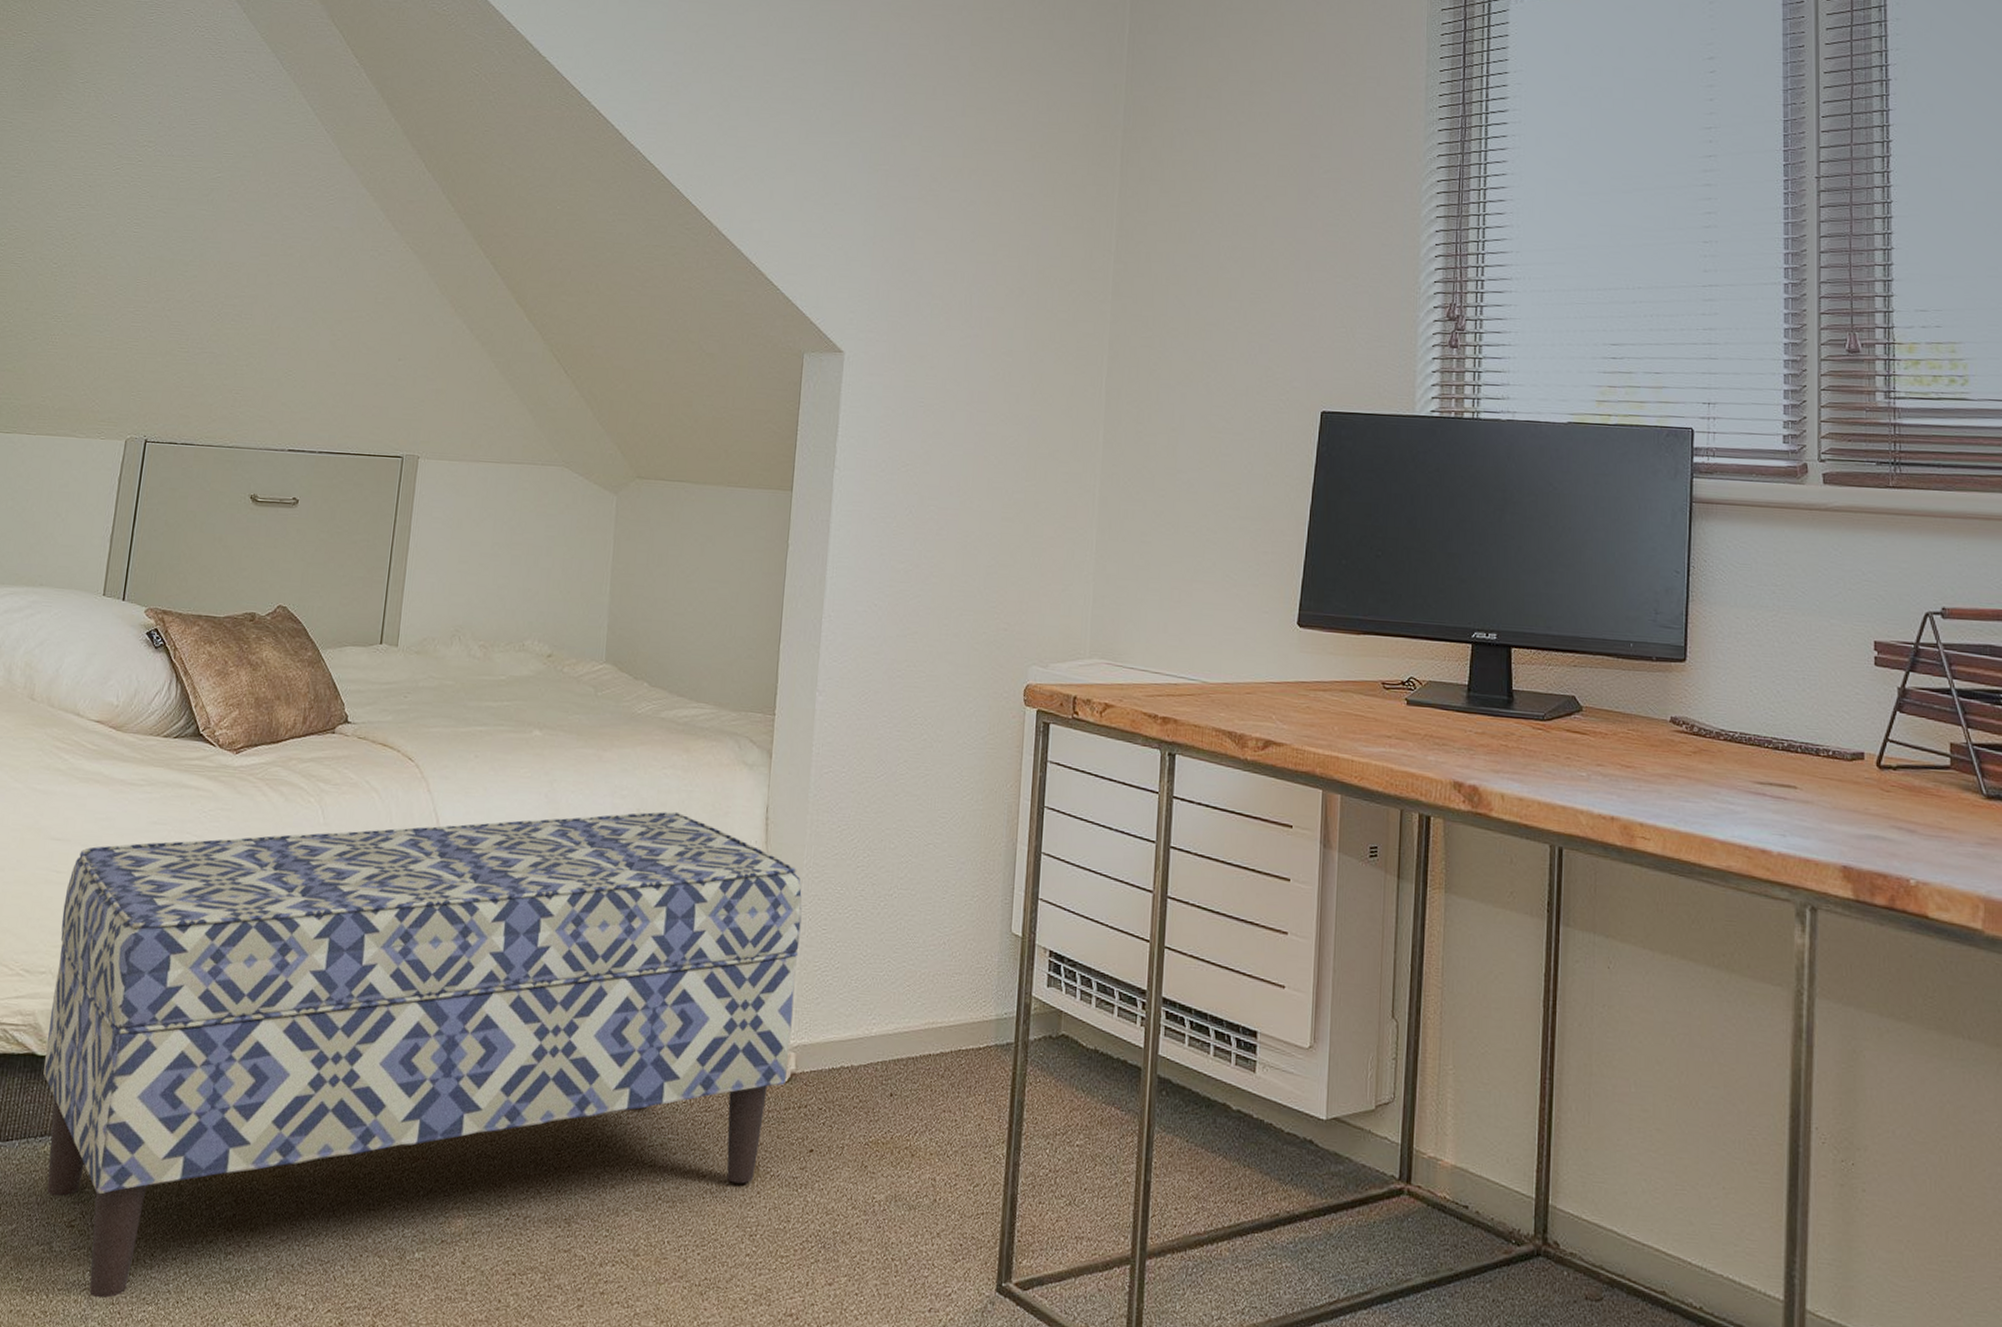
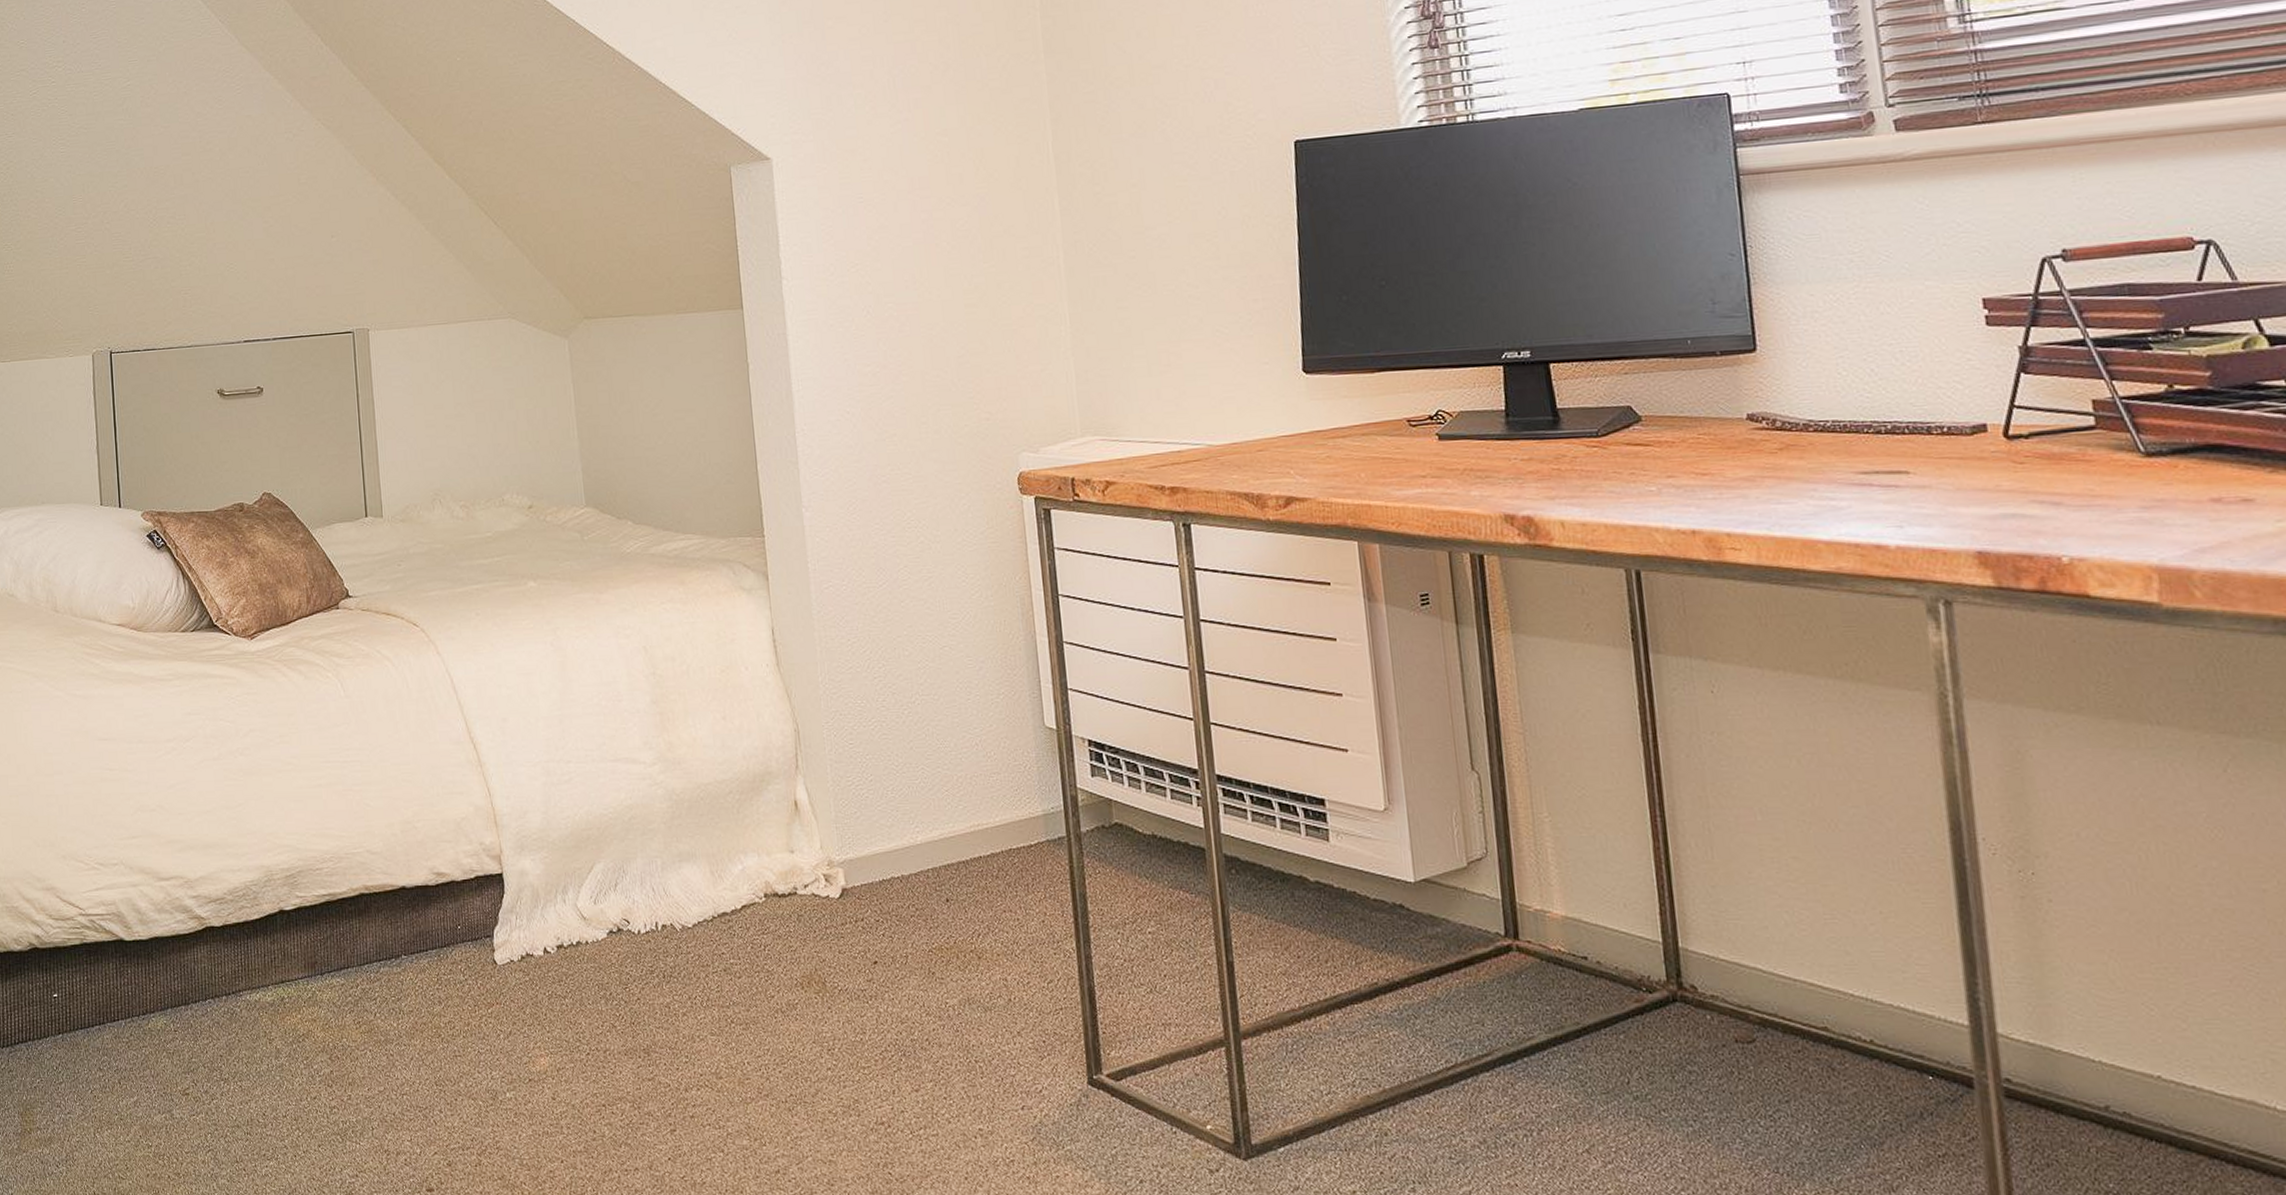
bench: present [43,811,803,1299] -> none [121,644,838,1158]

